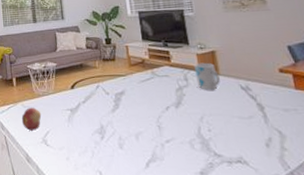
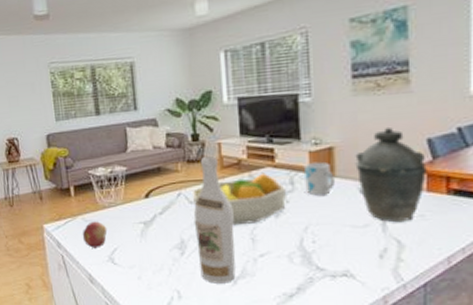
fruit bowl: none [107,70,183,114] -> present [191,173,287,226]
wine bottle: none [110,56,148,166] -> present [194,156,236,284]
kettle: none [233,36,293,115] -> present [355,126,427,223]

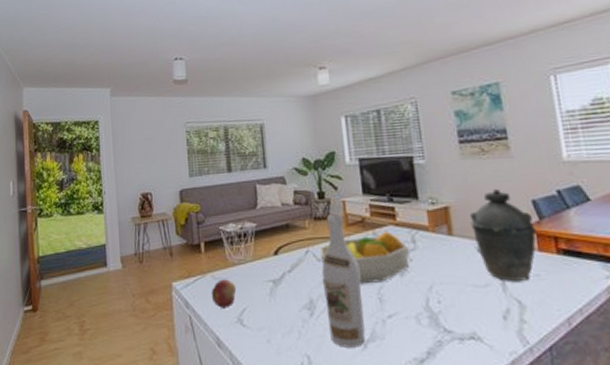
mug: present [304,162,335,195] -> none [424,220,454,254]

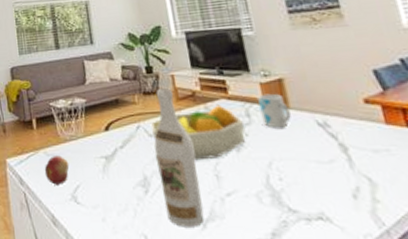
mug: none [424,220,454,254] -> present [257,93,291,128]
kettle: present [469,188,536,283] -> none [305,58,383,158]

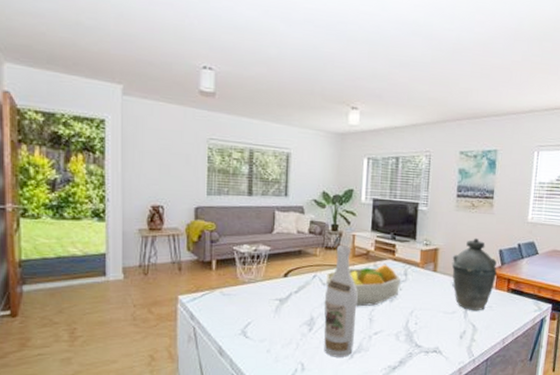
fruit: present [44,155,70,185] -> none [218,295,244,321]
mug: present [257,93,291,128] -> none [415,259,436,286]
kettle: none [305,58,383,158] -> present [451,237,497,311]

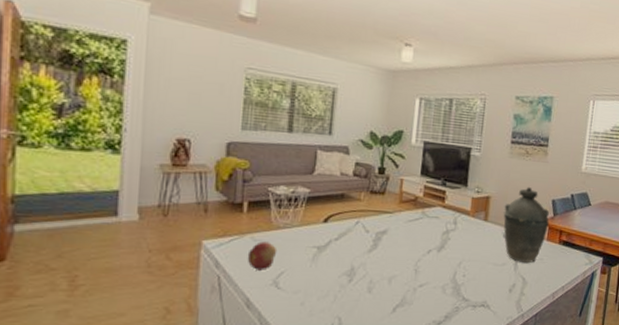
fruit: none [218,295,244,321] -> present [247,241,278,270]
wine bottle: present [324,245,358,357] -> none [364,190,403,311]
fruit bowl: present [325,264,402,307] -> none [369,211,451,257]

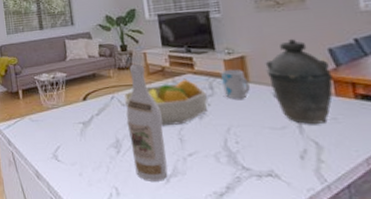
fruit: present [247,241,278,270] -> none [29,121,52,146]
wine bottle: none [364,190,403,311] -> present [126,64,168,181]
fruit bowl: none [369,211,451,257] -> present [123,79,208,126]
mug: none [464,207,487,236] -> present [221,69,250,99]

